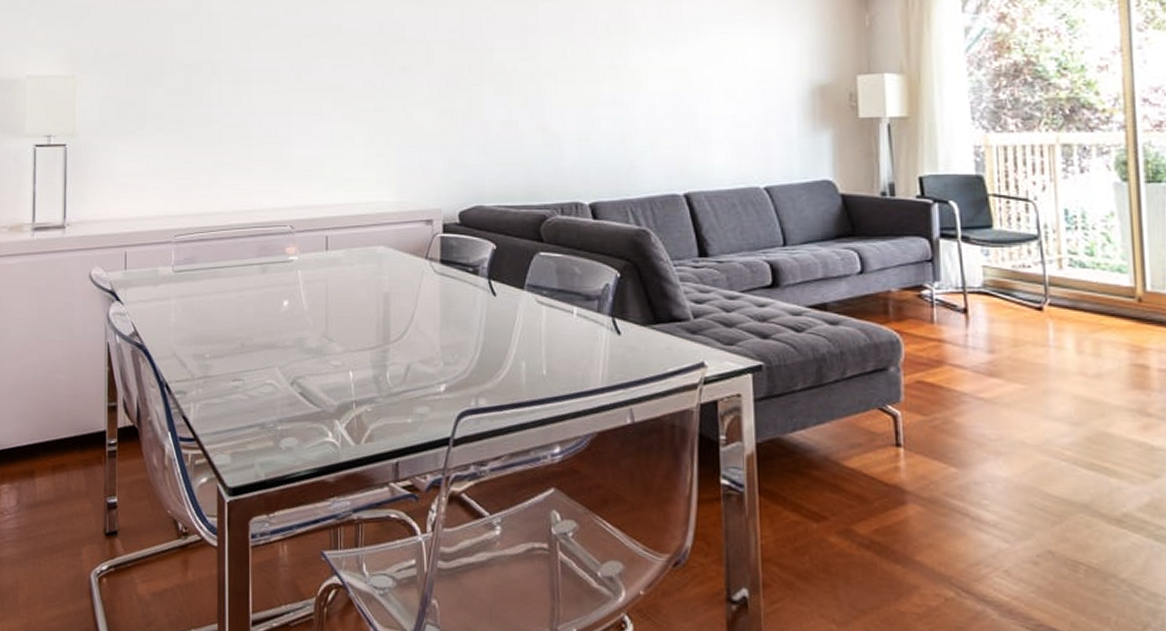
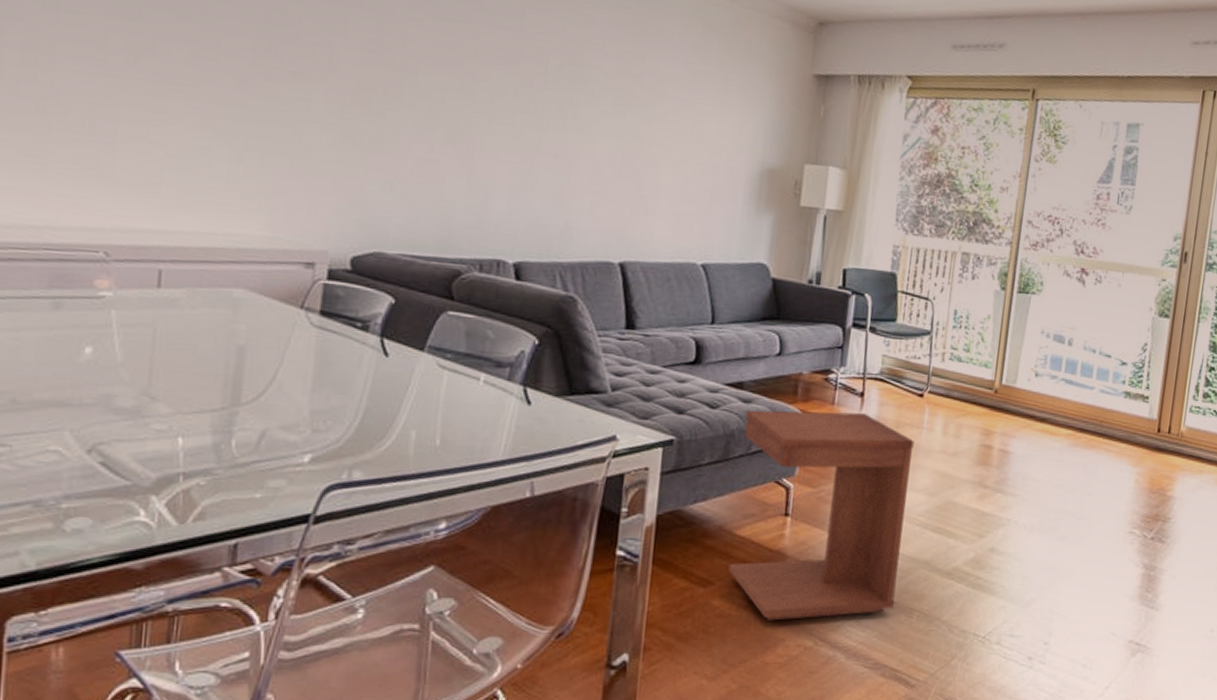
side table: none [834,331,1052,564] -> present [728,410,914,621]

